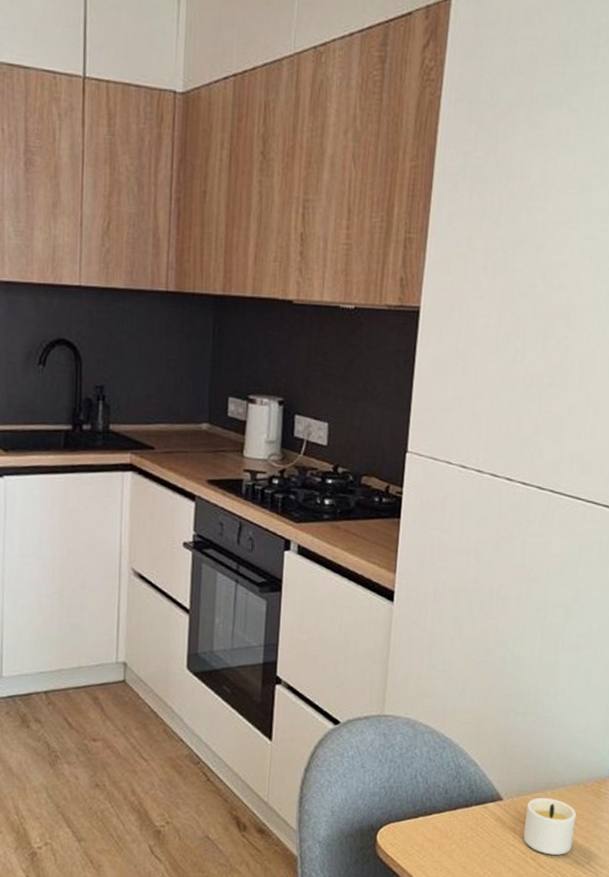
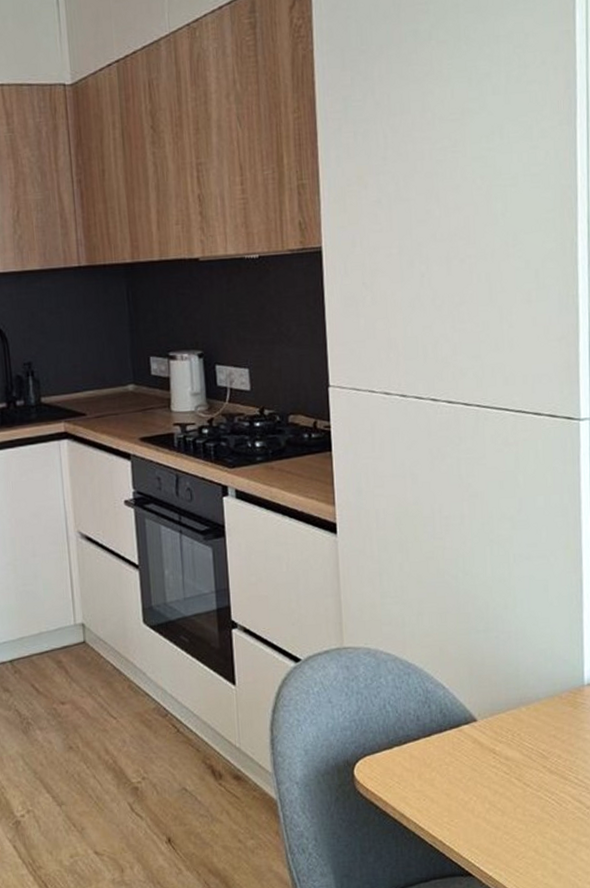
candle: present [523,797,577,855] -> none [503,713,557,773]

